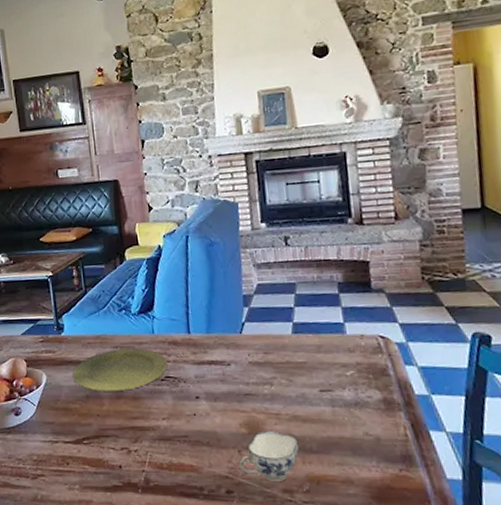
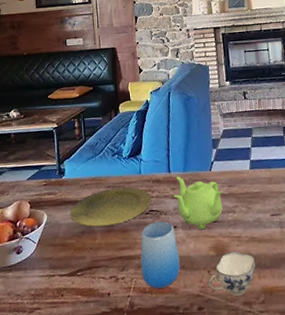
cup: none [156,390,204,466] -> present [140,221,180,289]
teapot: none [194,338,257,403] -> present [173,176,223,230]

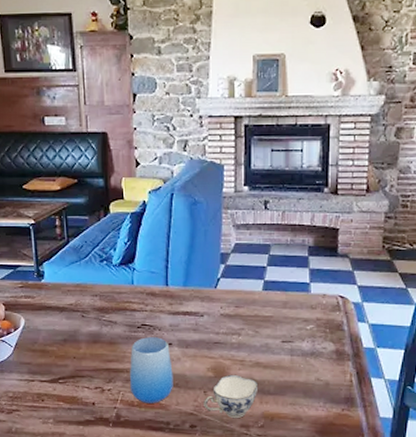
plate: present [70,187,152,227] -> none [51,297,145,336]
teapot: present [173,176,223,230] -> none [170,291,229,350]

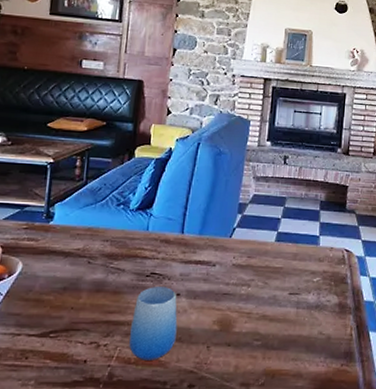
teacup: present [204,374,259,418] -> none [205,327,263,375]

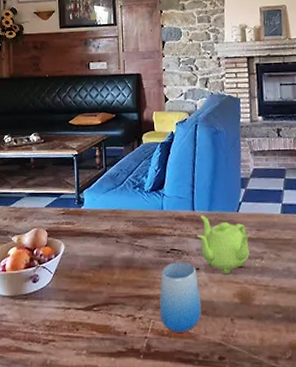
teapot: none [182,239,241,301] -> present [197,215,251,275]

